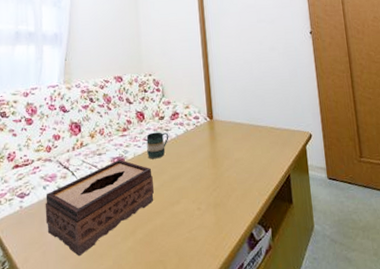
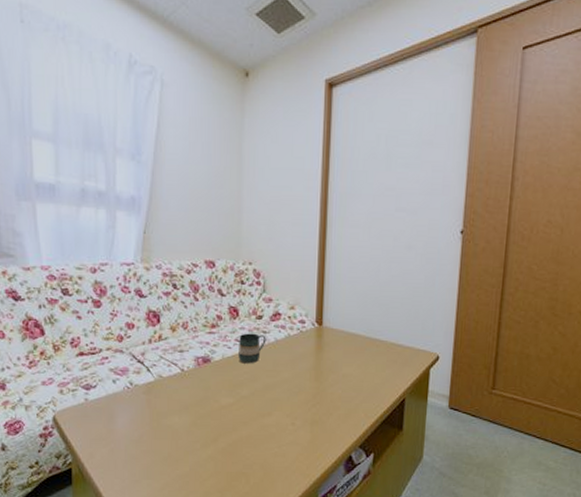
tissue box: present [45,160,154,257] -> none [114,360,242,459]

